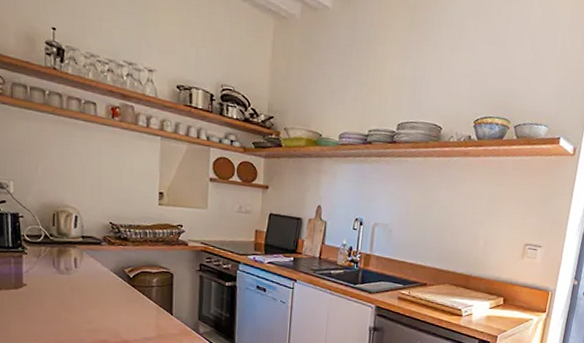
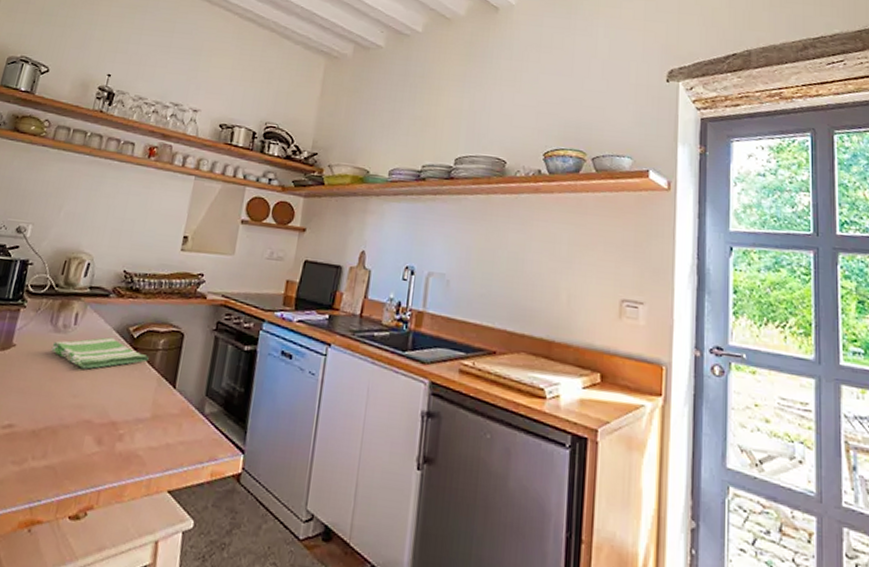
dish towel: none [59,277,146,303] -> present [51,337,149,370]

